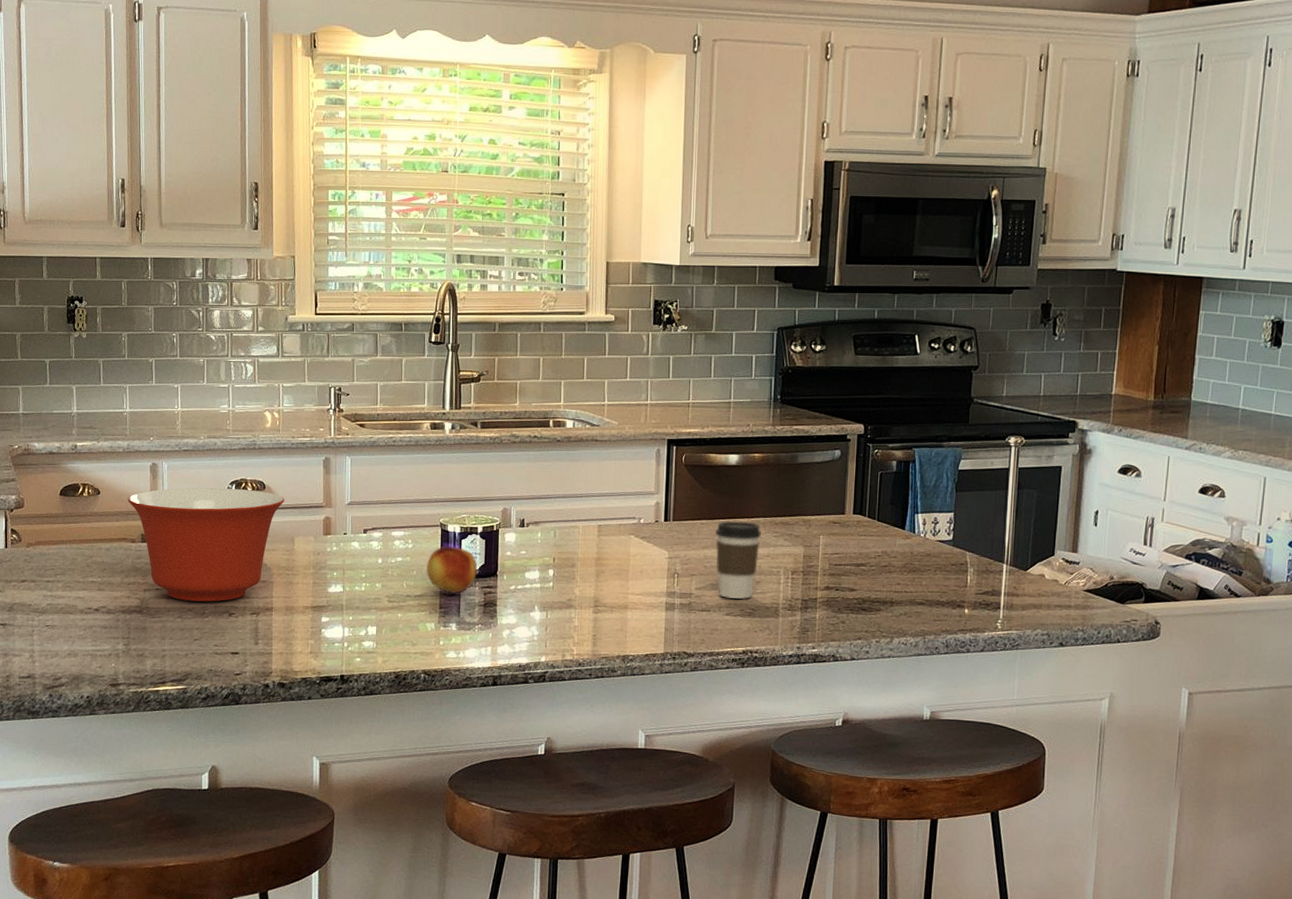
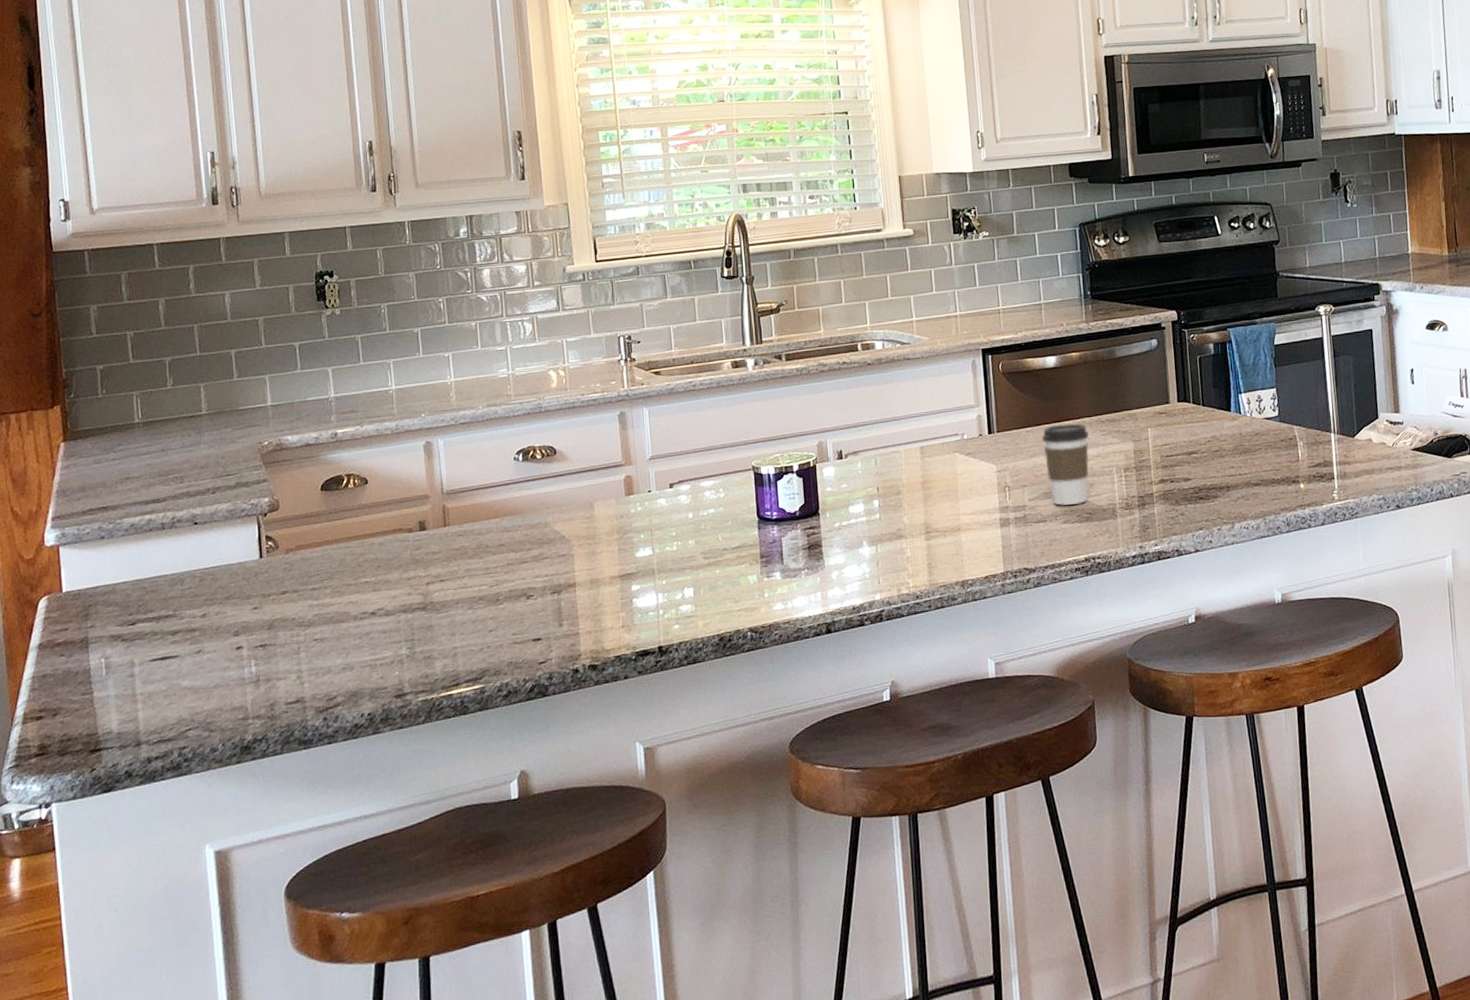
mixing bowl: present [128,487,285,602] -> none [400,457,580,589]
fruit: present [426,546,477,595] -> none [741,489,797,541]

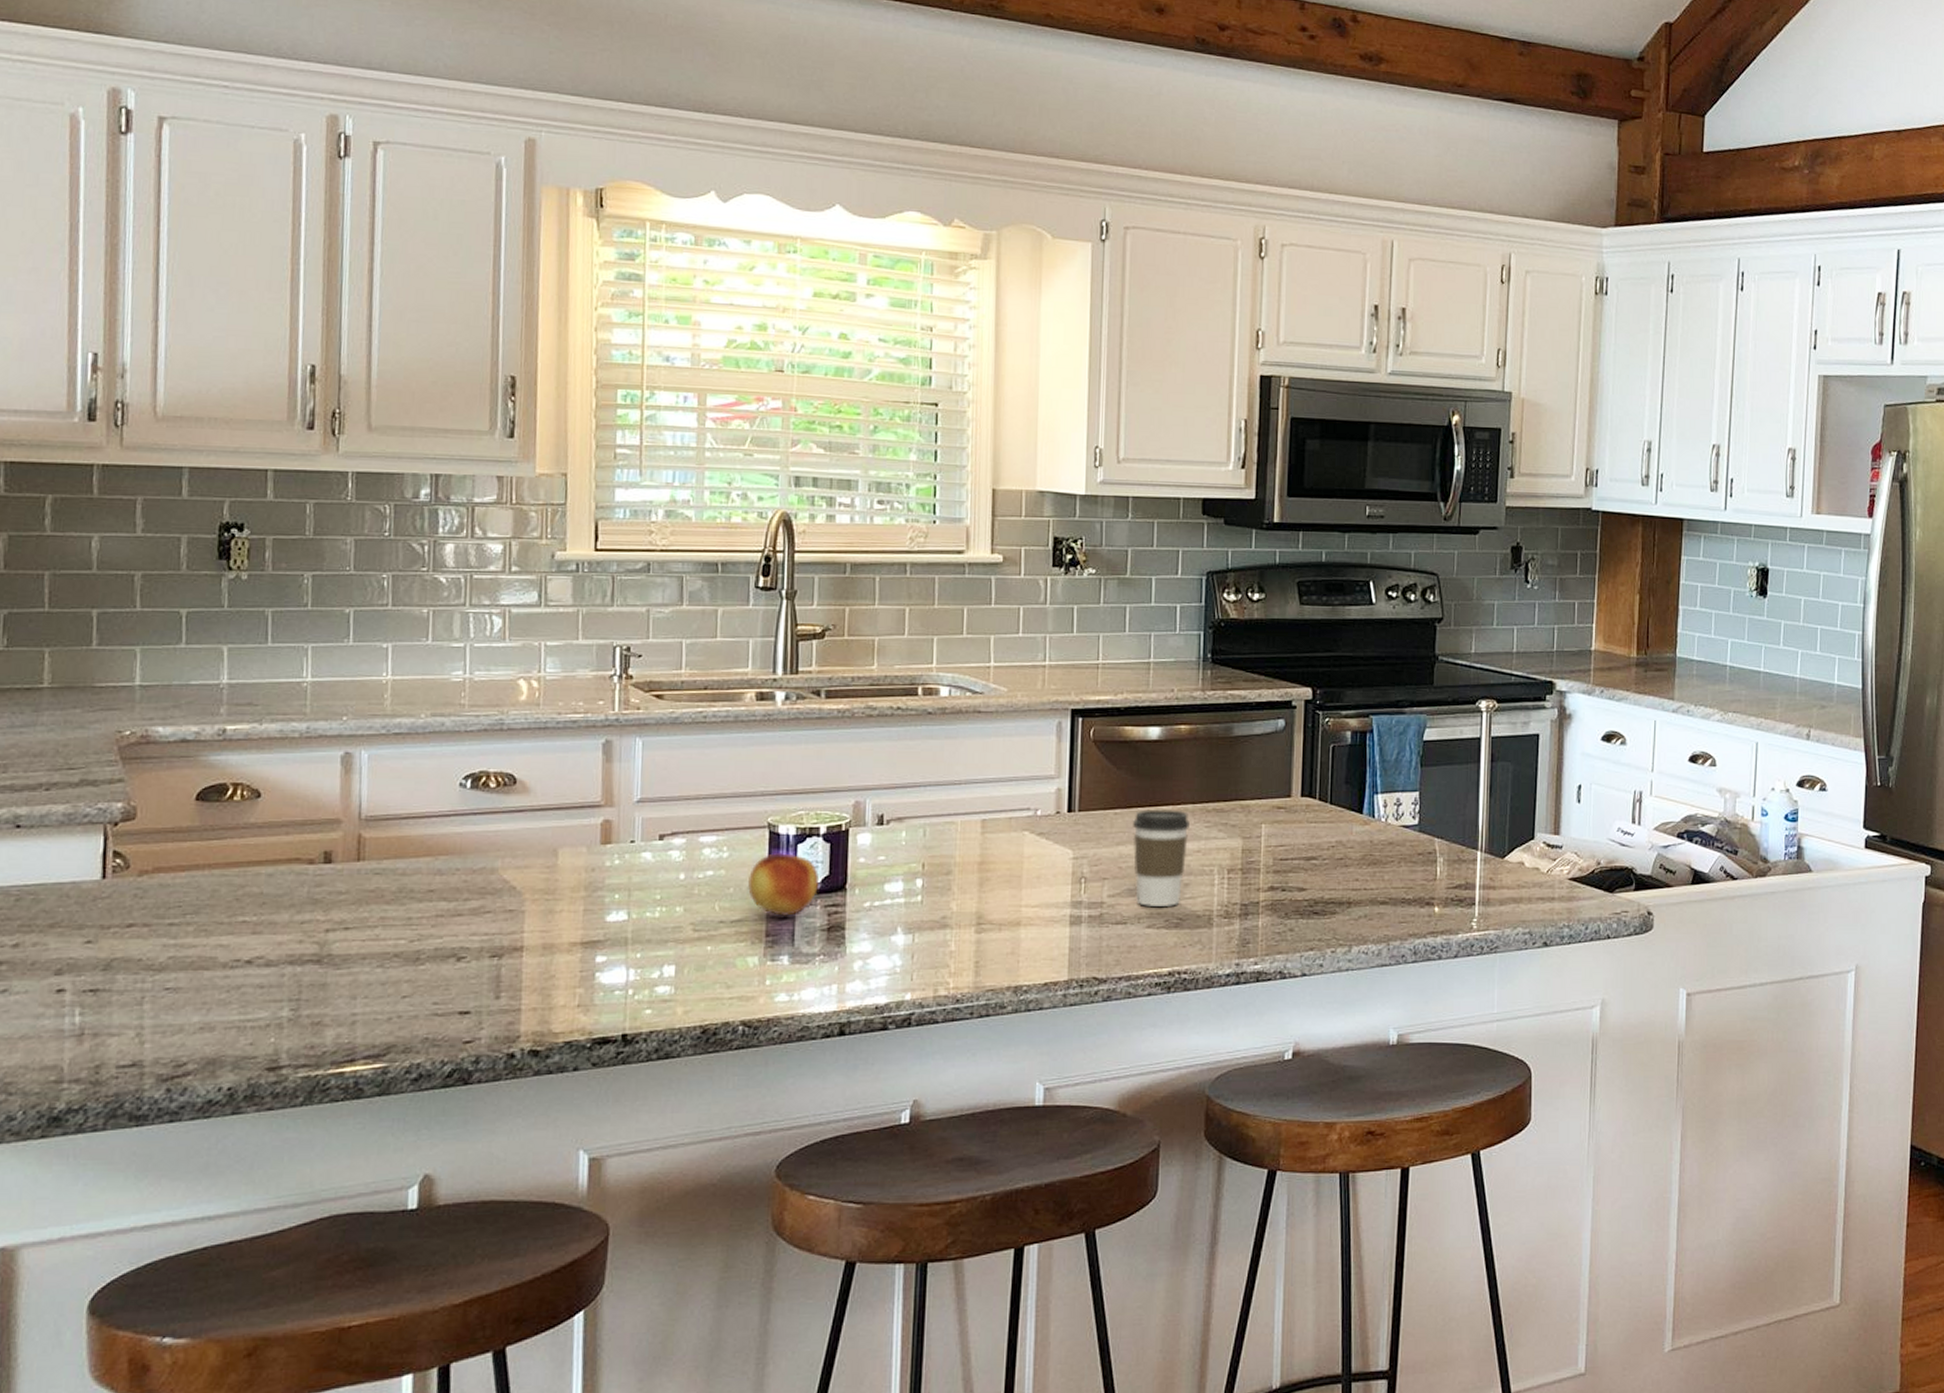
fruit: none [741,489,797,541] -> present [747,853,819,917]

